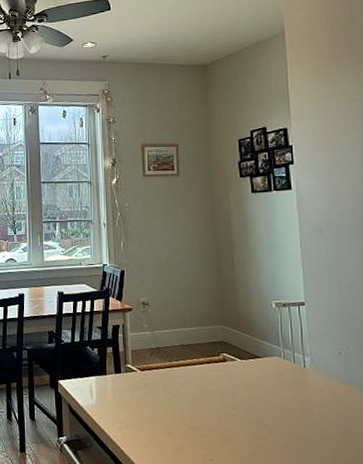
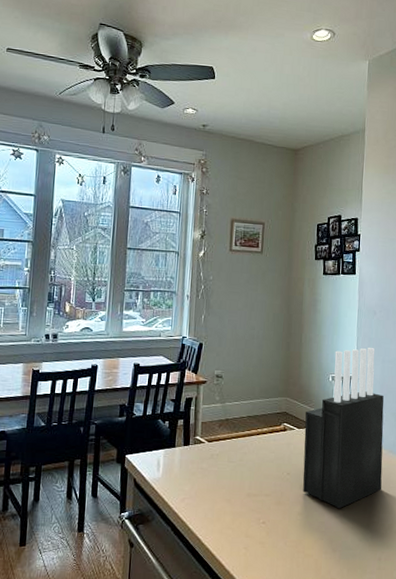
knife block: none [248,270,356,452] -> present [303,348,384,509]

